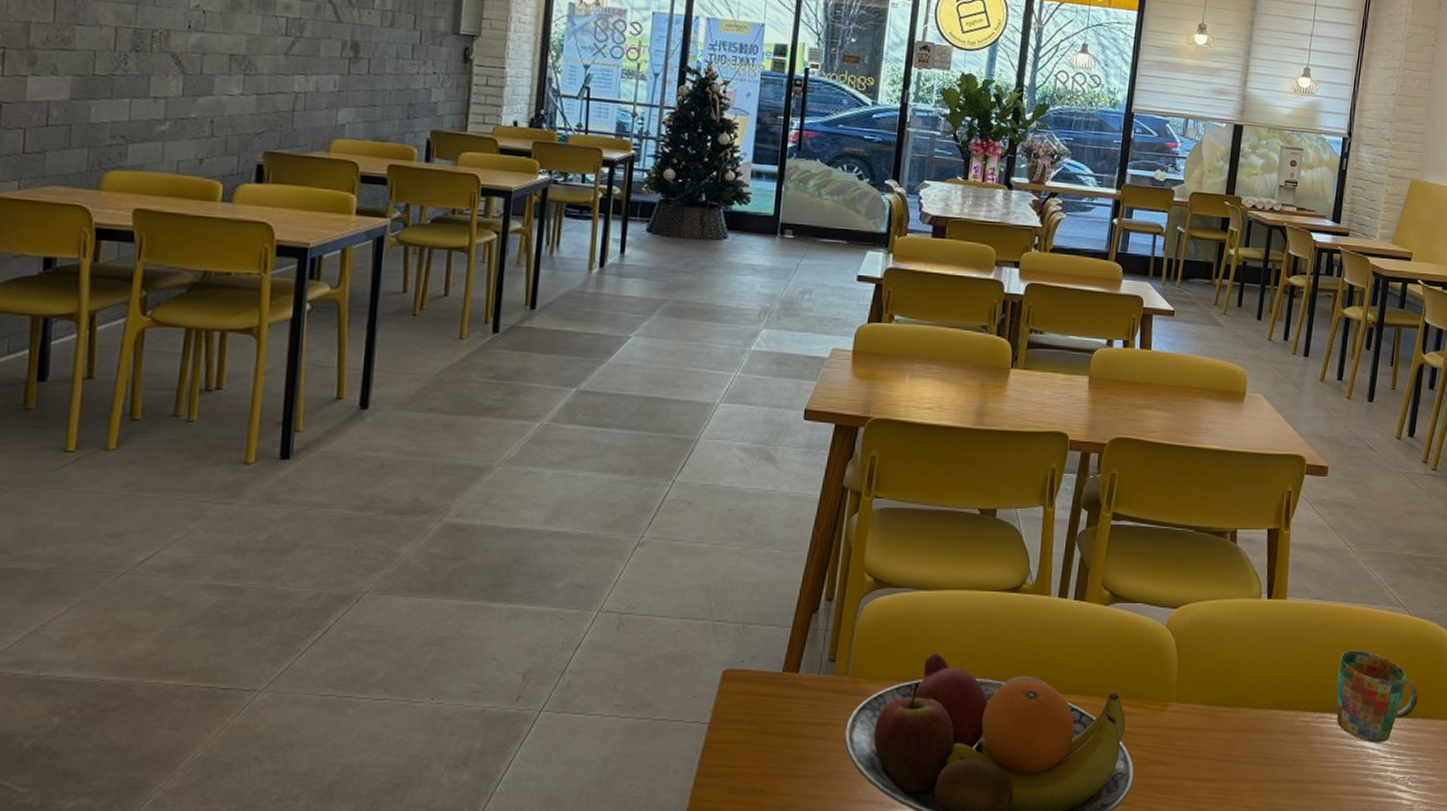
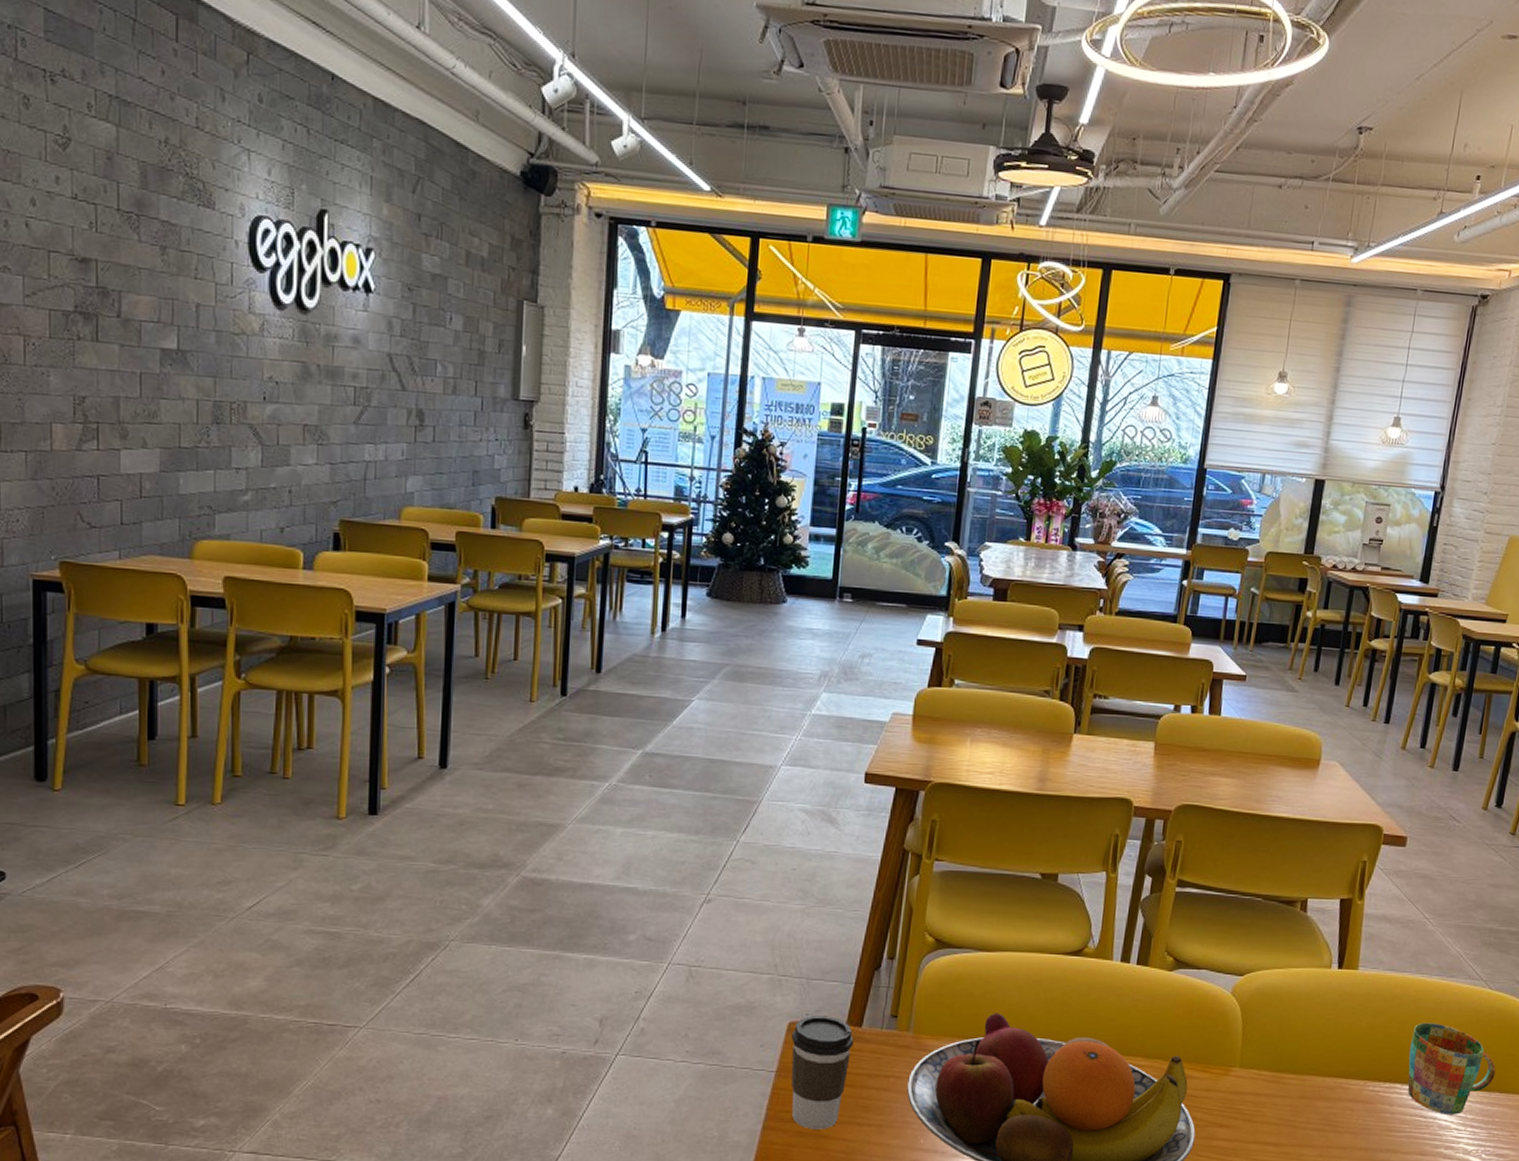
coffee cup: none [724,662,790,784] -> present [791,1016,854,1130]

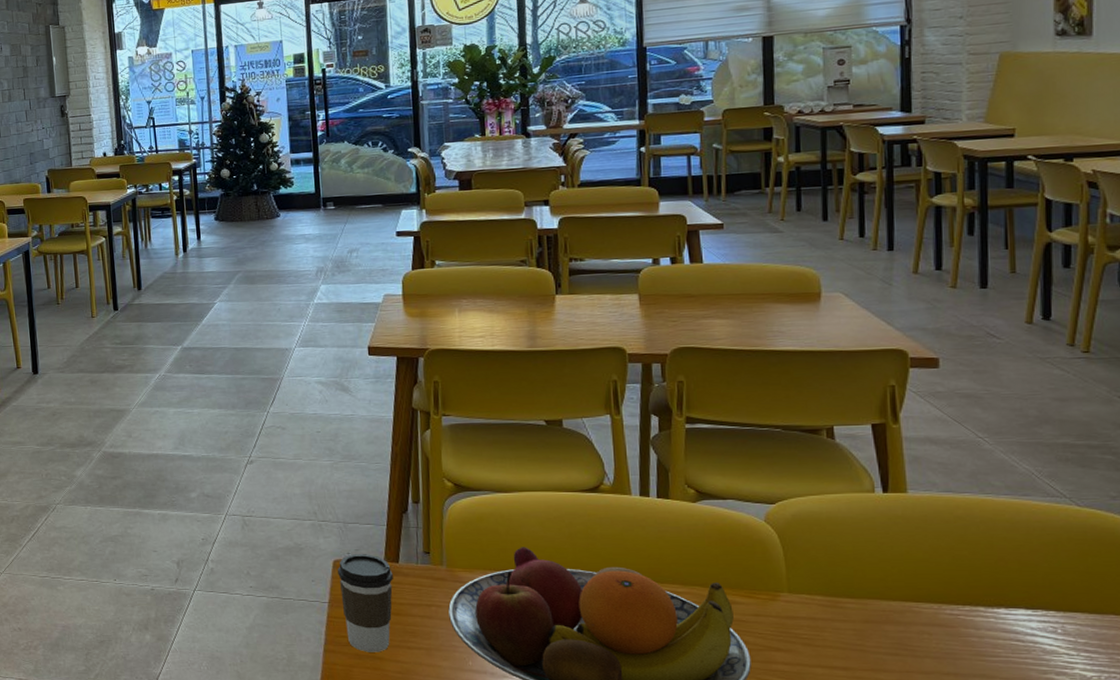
mug: present [1407,1022,1496,1115] -> none [987,543,1105,639]

